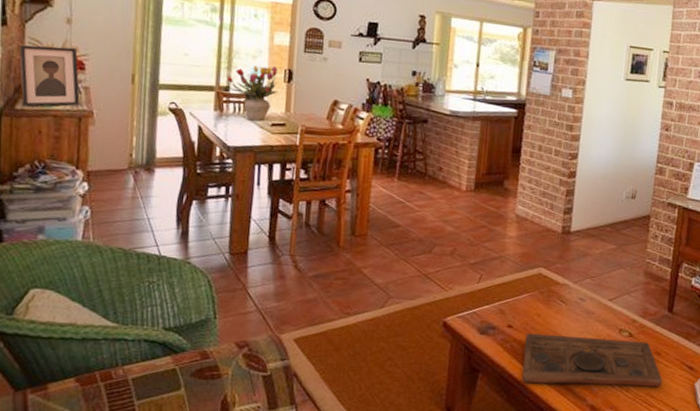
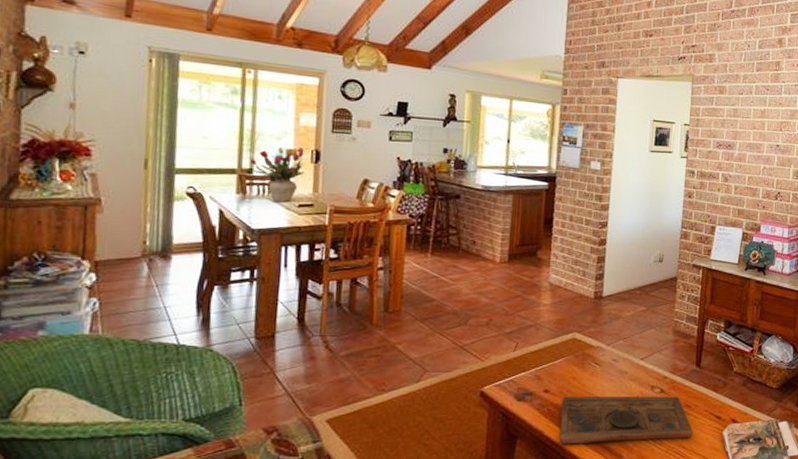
picture frame: present [19,44,80,107] -> none [14,131,86,196]

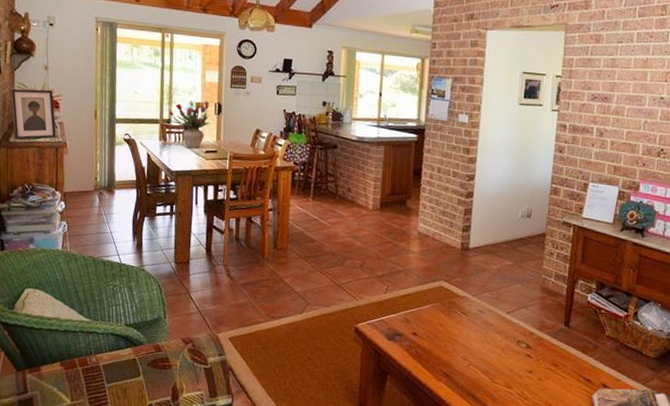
picture frame: none [14,131,86,196] -> present [10,89,56,140]
decorative tray: present [559,396,693,445] -> none [427,340,560,397]

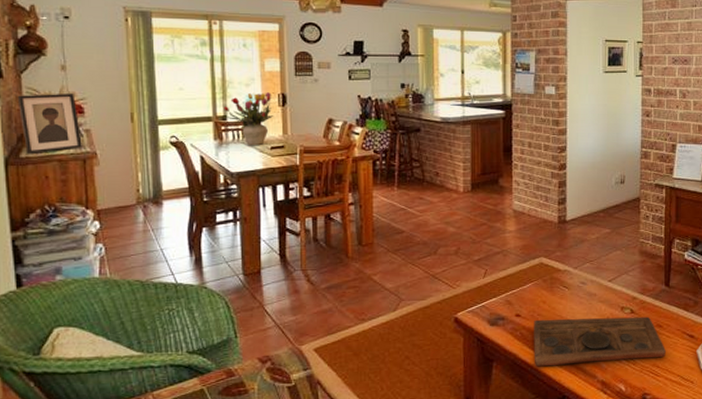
decorative tray: none [427,340,560,397] -> present [534,316,666,367]

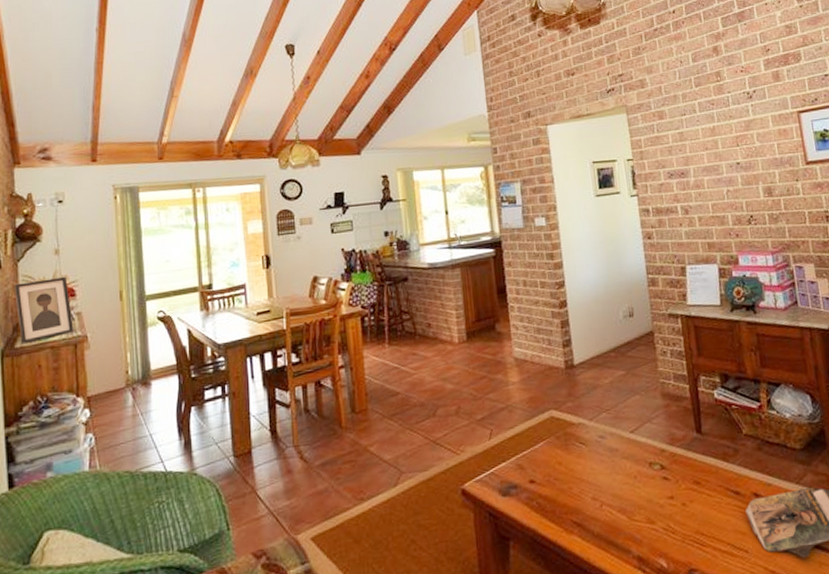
flower arrangement: present [222,92,274,146] -> none [208,255,259,314]
decorative tray: present [534,316,666,367] -> none [551,472,710,544]

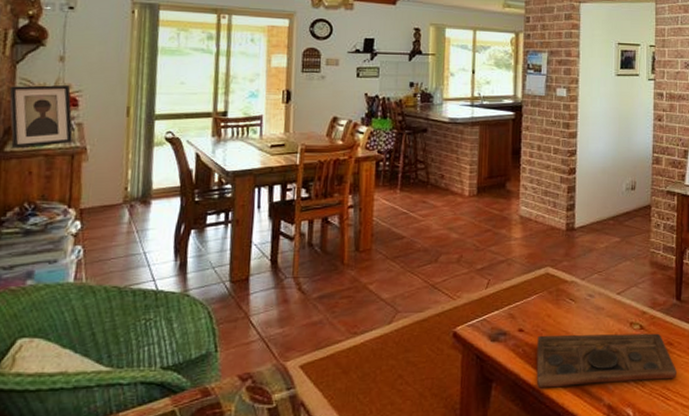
decorative tray: none [551,472,710,544] -> present [536,333,676,388]

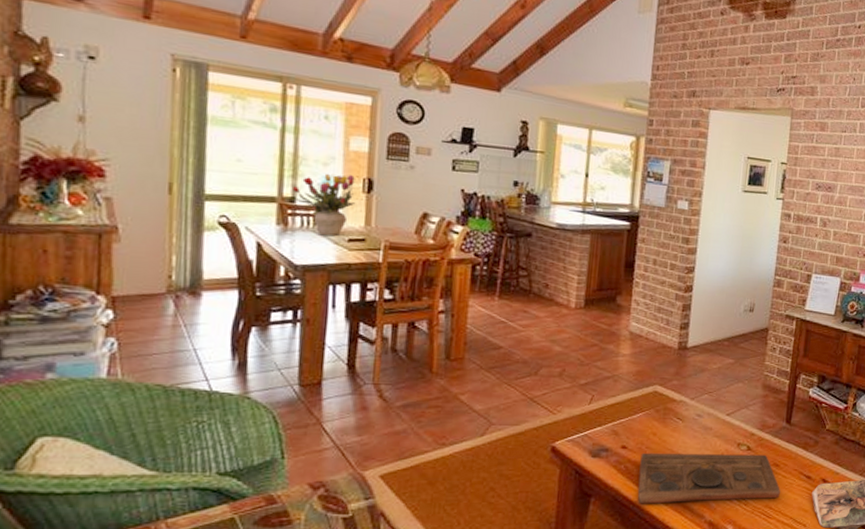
picture frame: present [9,84,73,148] -> none [12,146,99,221]
flower arrangement: none [223,88,277,144] -> present [290,174,356,237]

